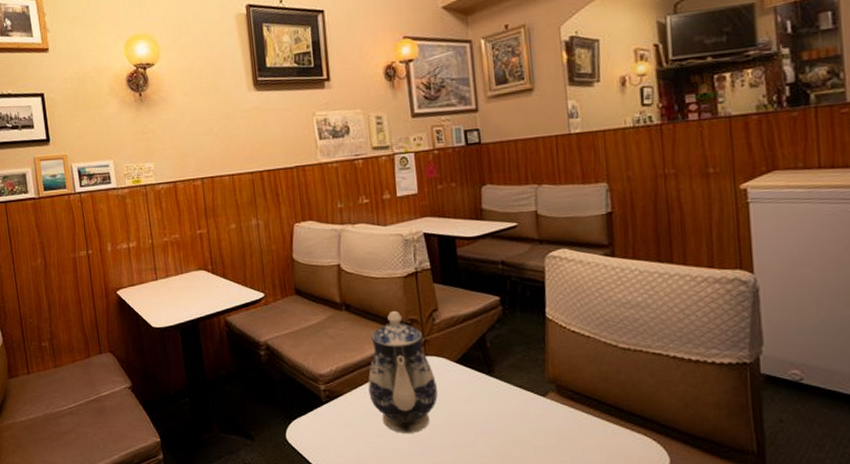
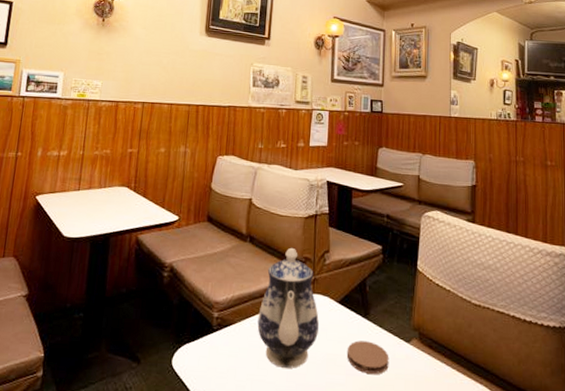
coaster: none [472,399,524,432] -> present [347,341,389,374]

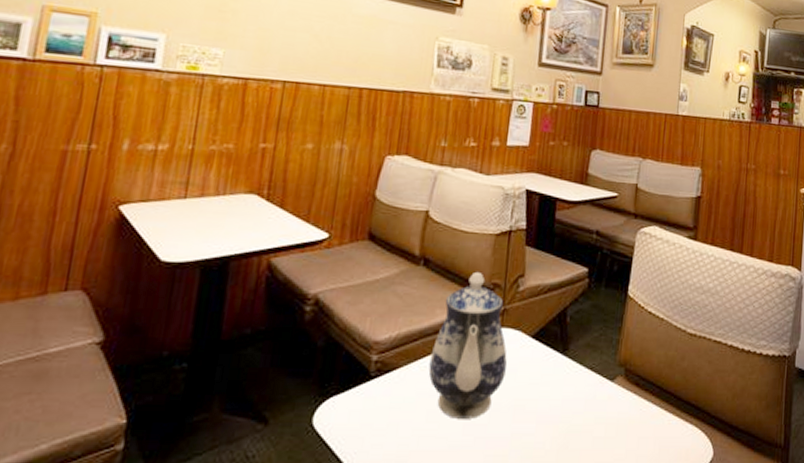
coaster: present [347,341,389,374] -> none [539,381,589,419]

